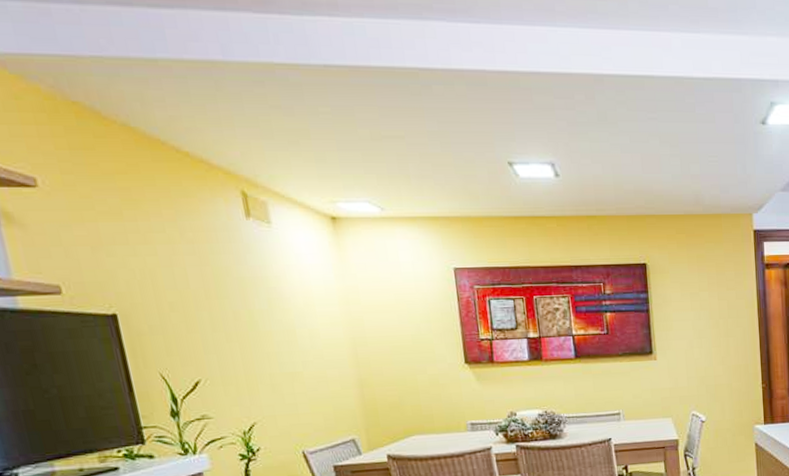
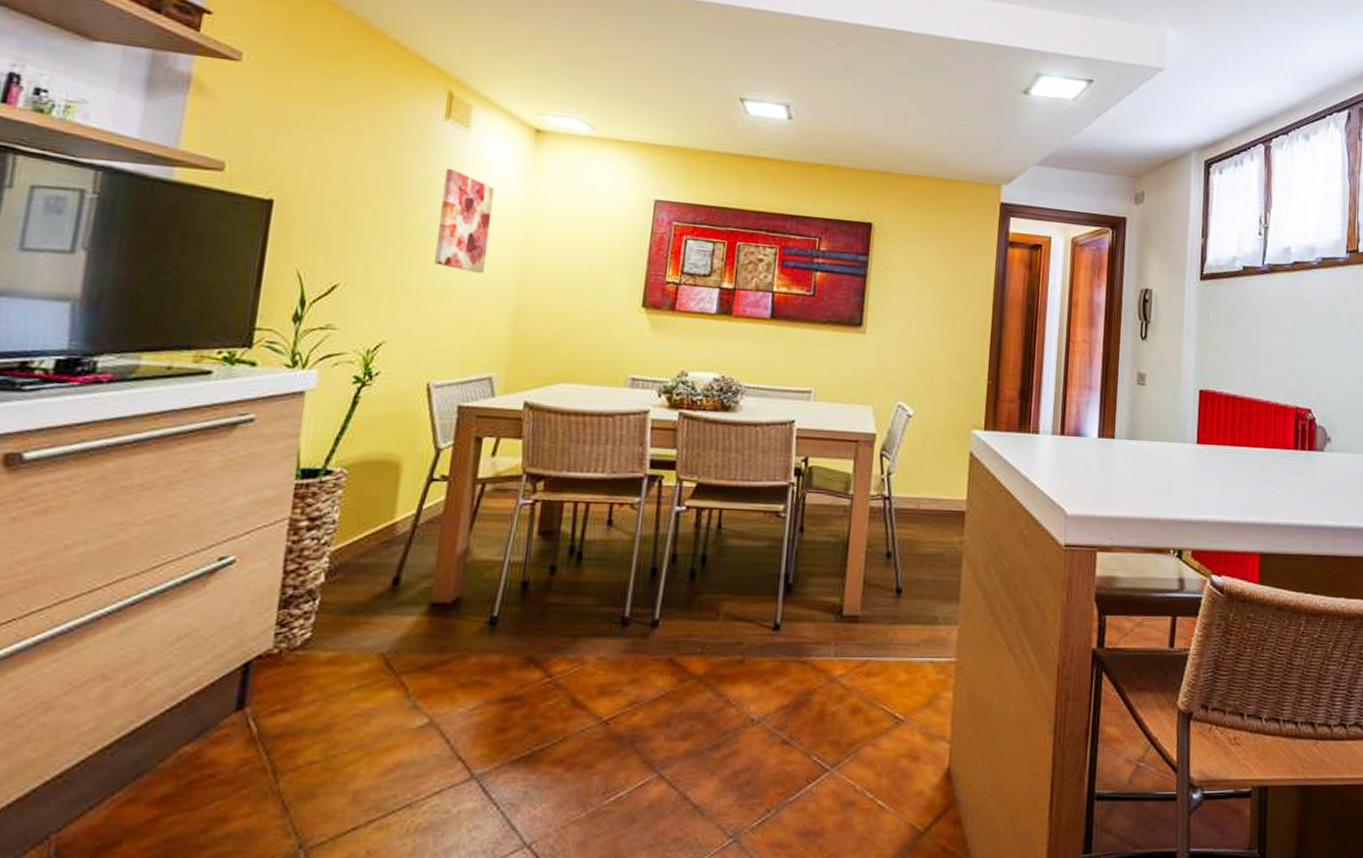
wall art: none [262,263,323,355] -> present [435,168,495,274]

